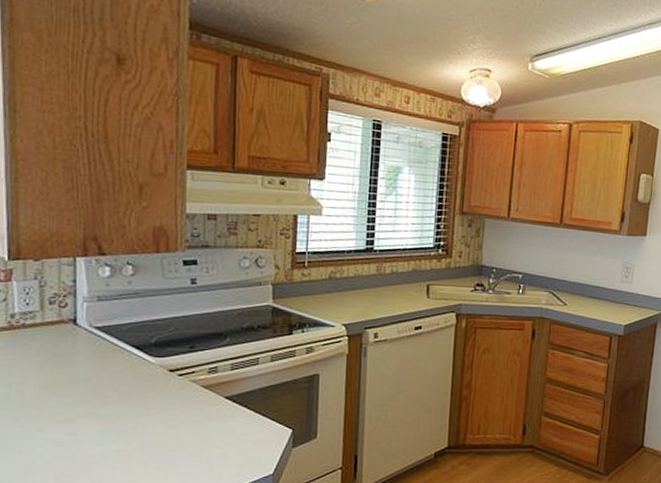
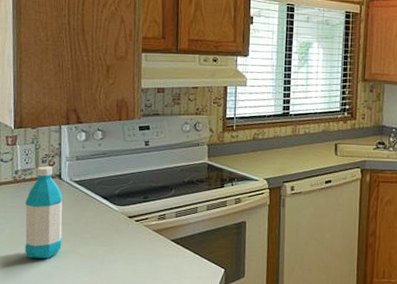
water bottle: none [25,308,80,423] -> present [24,166,63,259]

